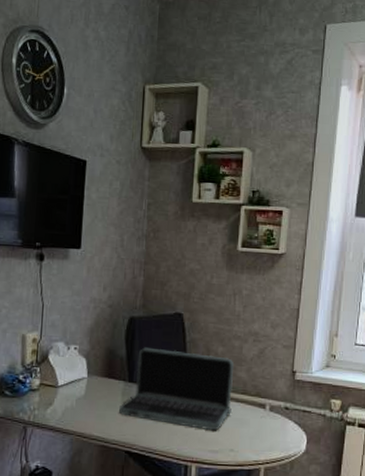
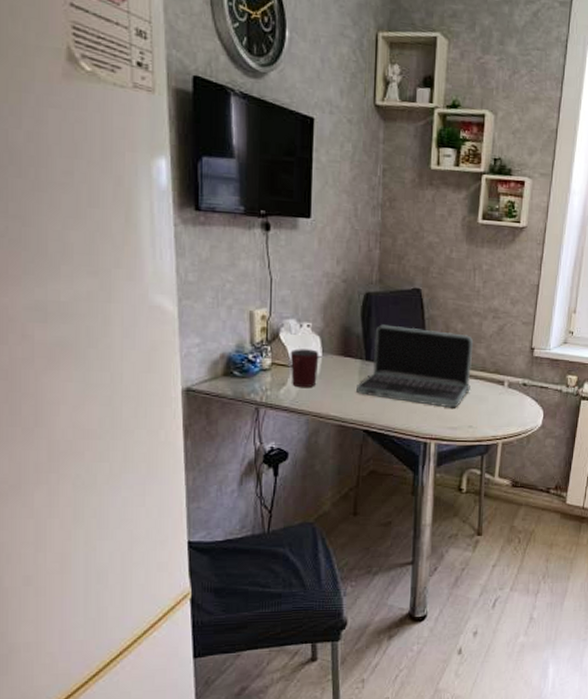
mug: none [57,370,85,408] -> present [290,349,319,388]

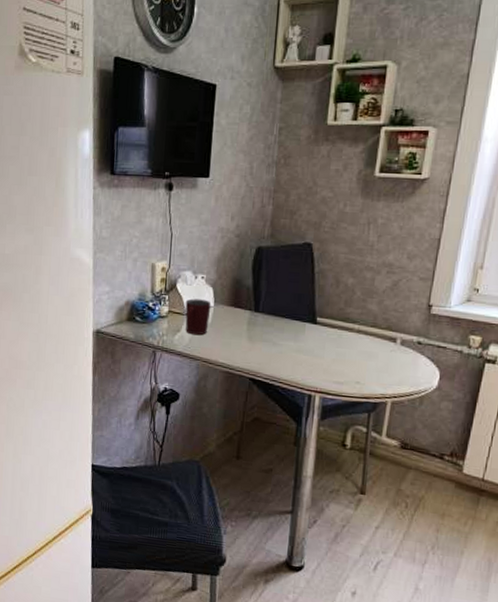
laptop: present [356,324,474,408] -> none [244,277,365,363]

